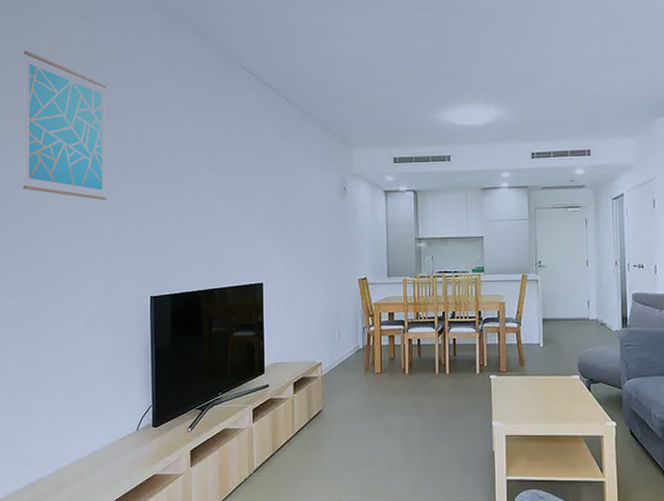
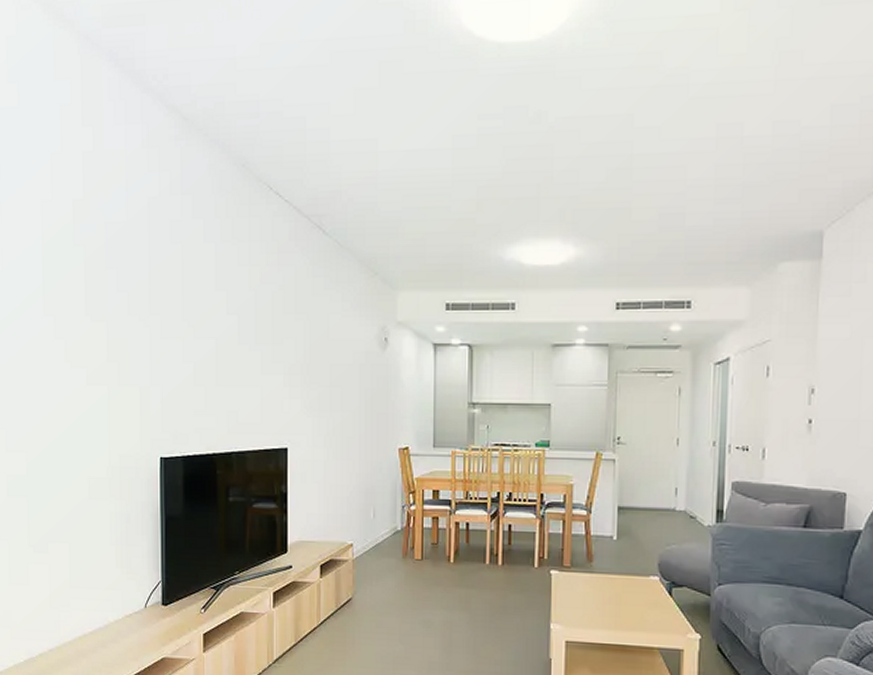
wall art: present [23,50,107,200] -> none [18,162,112,344]

